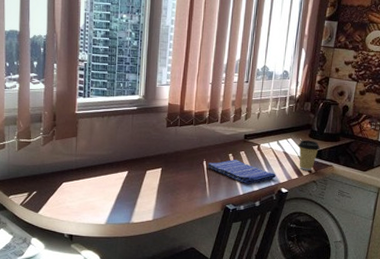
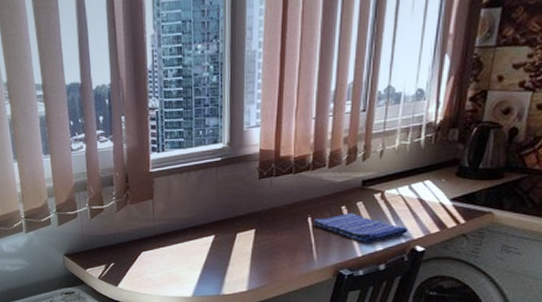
coffee cup: present [298,140,320,171] -> none [440,180,473,221]

